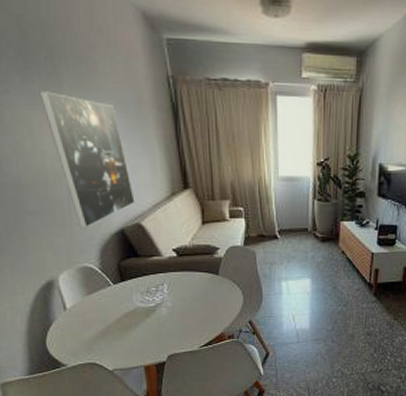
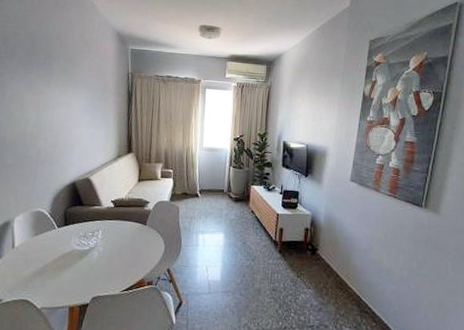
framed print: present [39,91,135,229] -> none [34,79,89,180]

